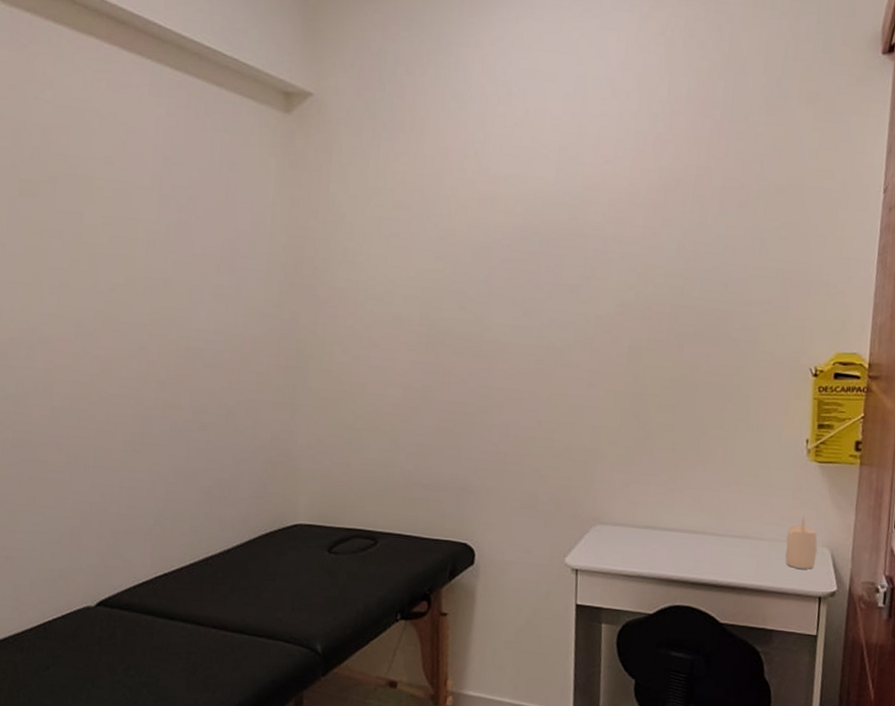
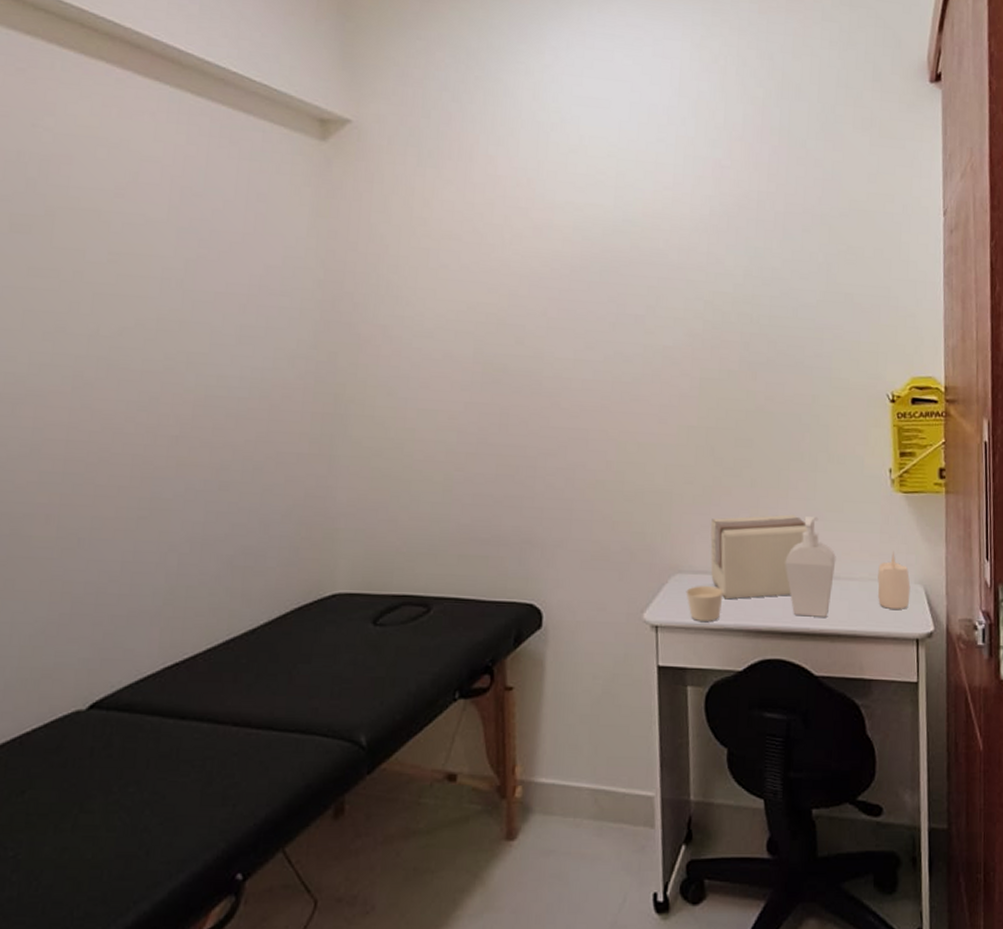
candle: none [605,536,640,569] -> present [686,586,724,621]
box: none [629,476,723,551] -> present [710,514,808,600]
soap bottle: none [699,479,748,572] -> present [785,515,836,617]

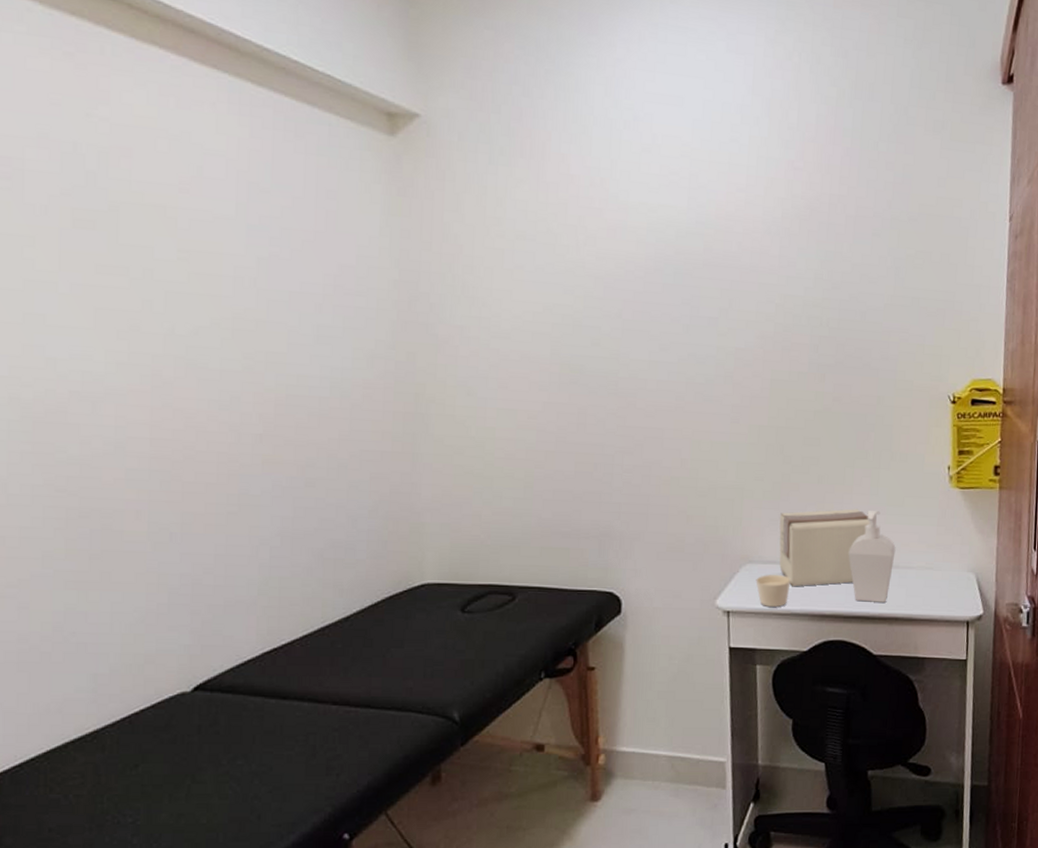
candle: present [877,551,911,609] -> none [932,542,964,595]

